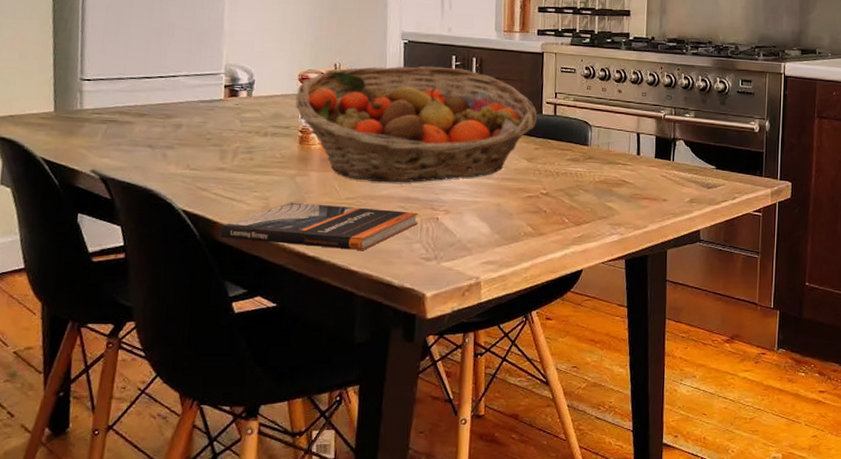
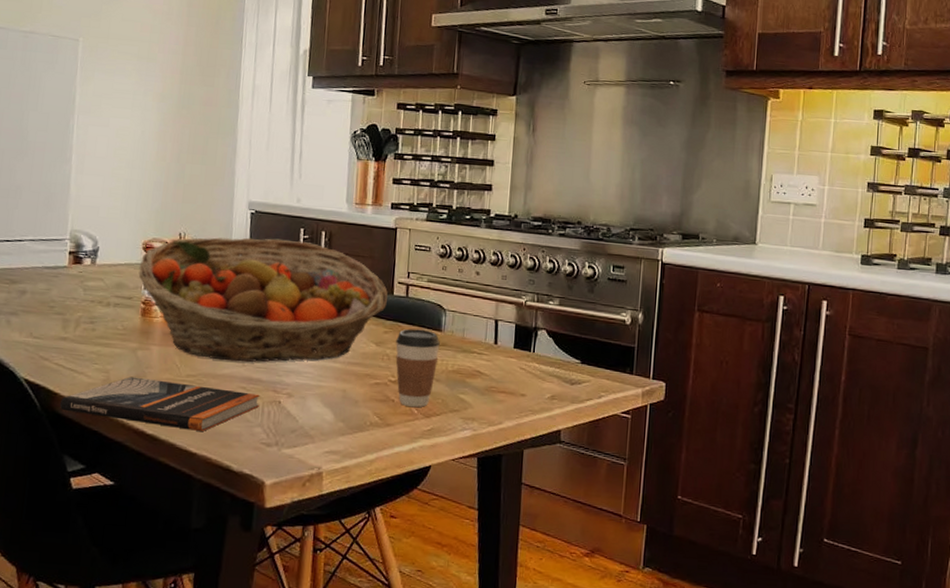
coffee cup: none [546,144,587,217] -> present [395,328,440,408]

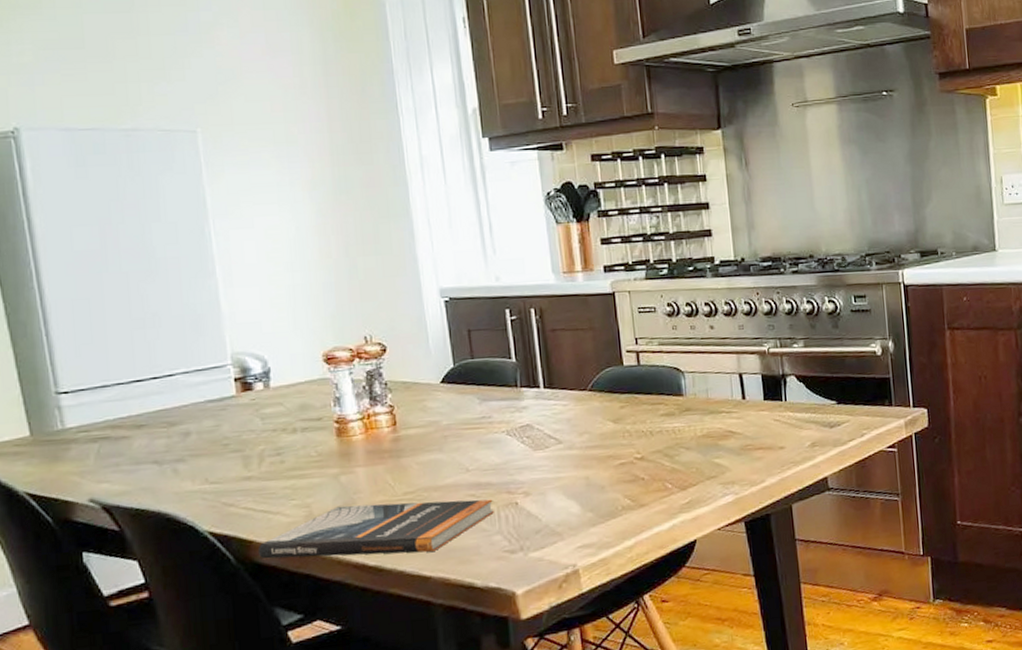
fruit basket: present [138,237,388,363] -> none [323,323,618,470]
coffee cup: present [395,328,440,408] -> none [635,397,685,483]

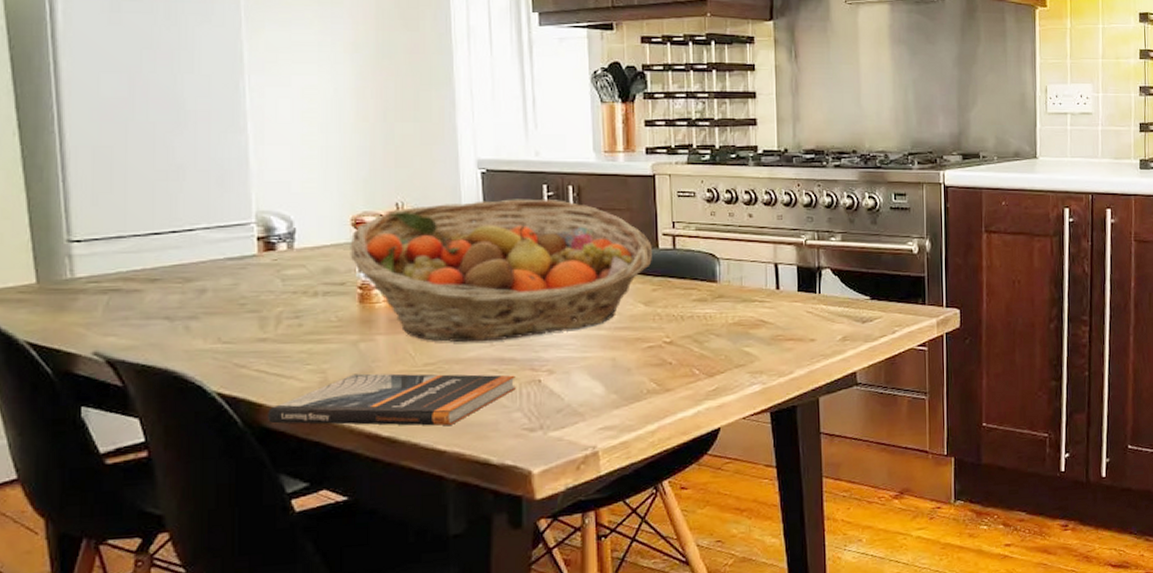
fruit basket: none [323,323,618,470] -> present [350,198,653,343]

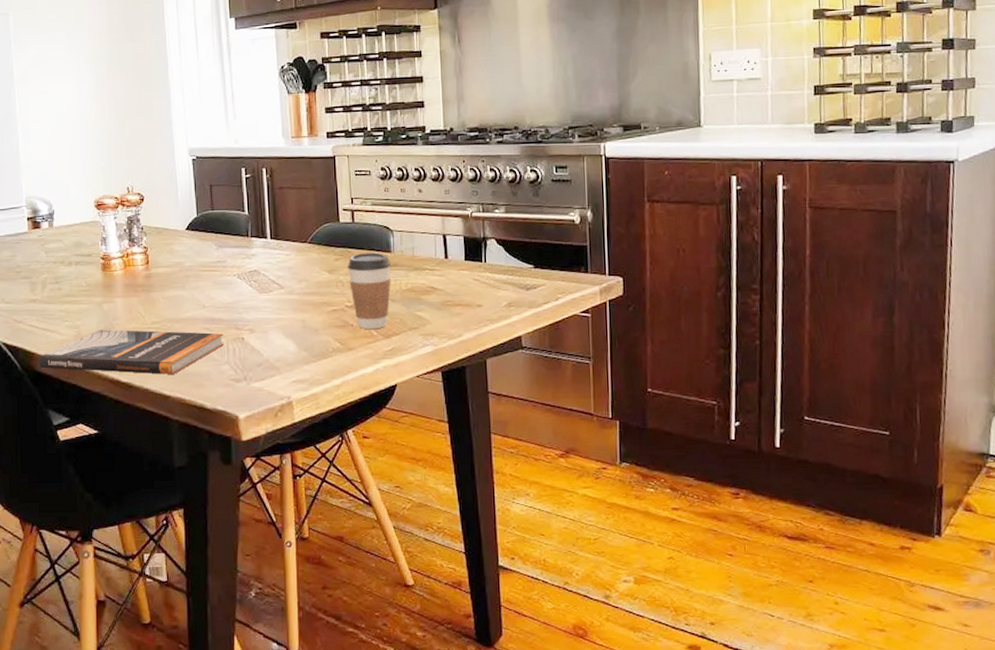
fruit basket: present [350,198,653,343] -> none [94,180,335,305]
coffee cup: none [667,282,717,368] -> present [348,252,392,330]

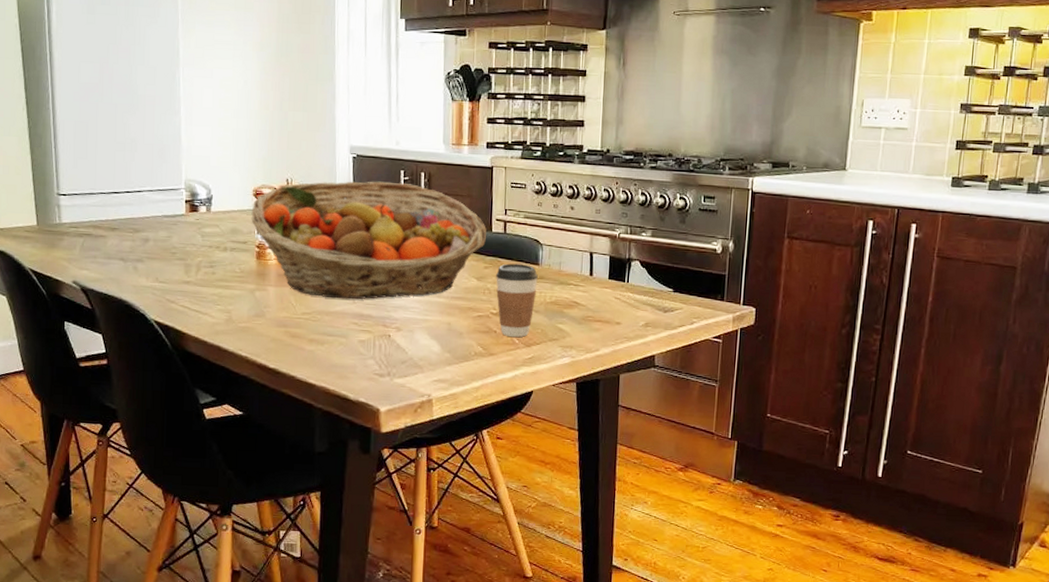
book: present [38,329,224,374] -> none [188,316,371,364]
fruit basket: none [94,180,335,305] -> present [251,181,487,300]

